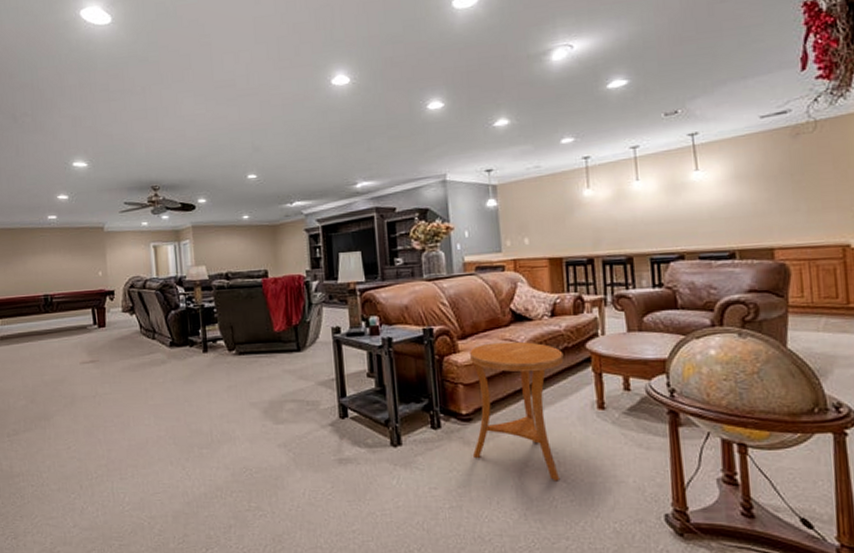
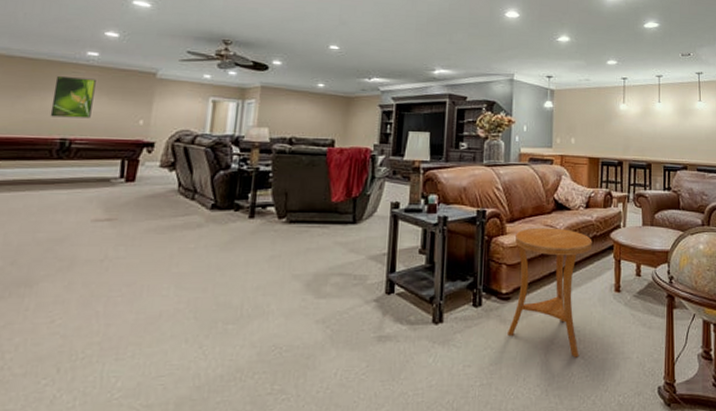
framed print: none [30,239,62,277] -> present [50,75,96,119]

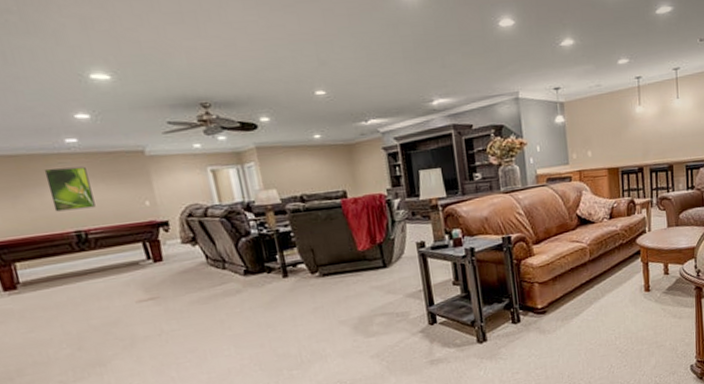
side table: present [508,227,592,358] -> none [542,242,620,353]

